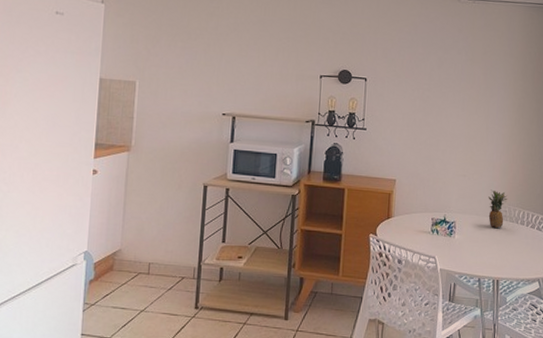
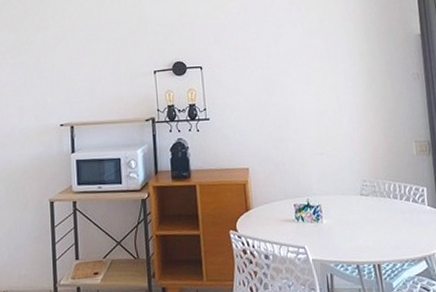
fruit: present [488,189,508,228] -> none [352,164,374,206]

